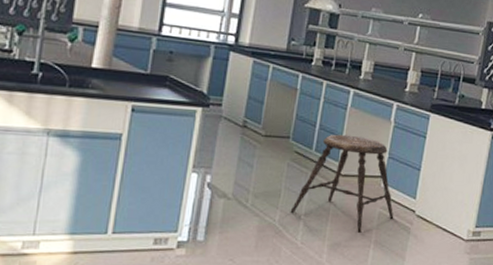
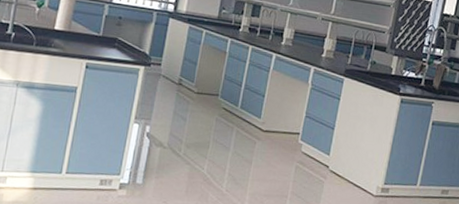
stool: present [290,134,394,233] -> none [217,93,309,184]

